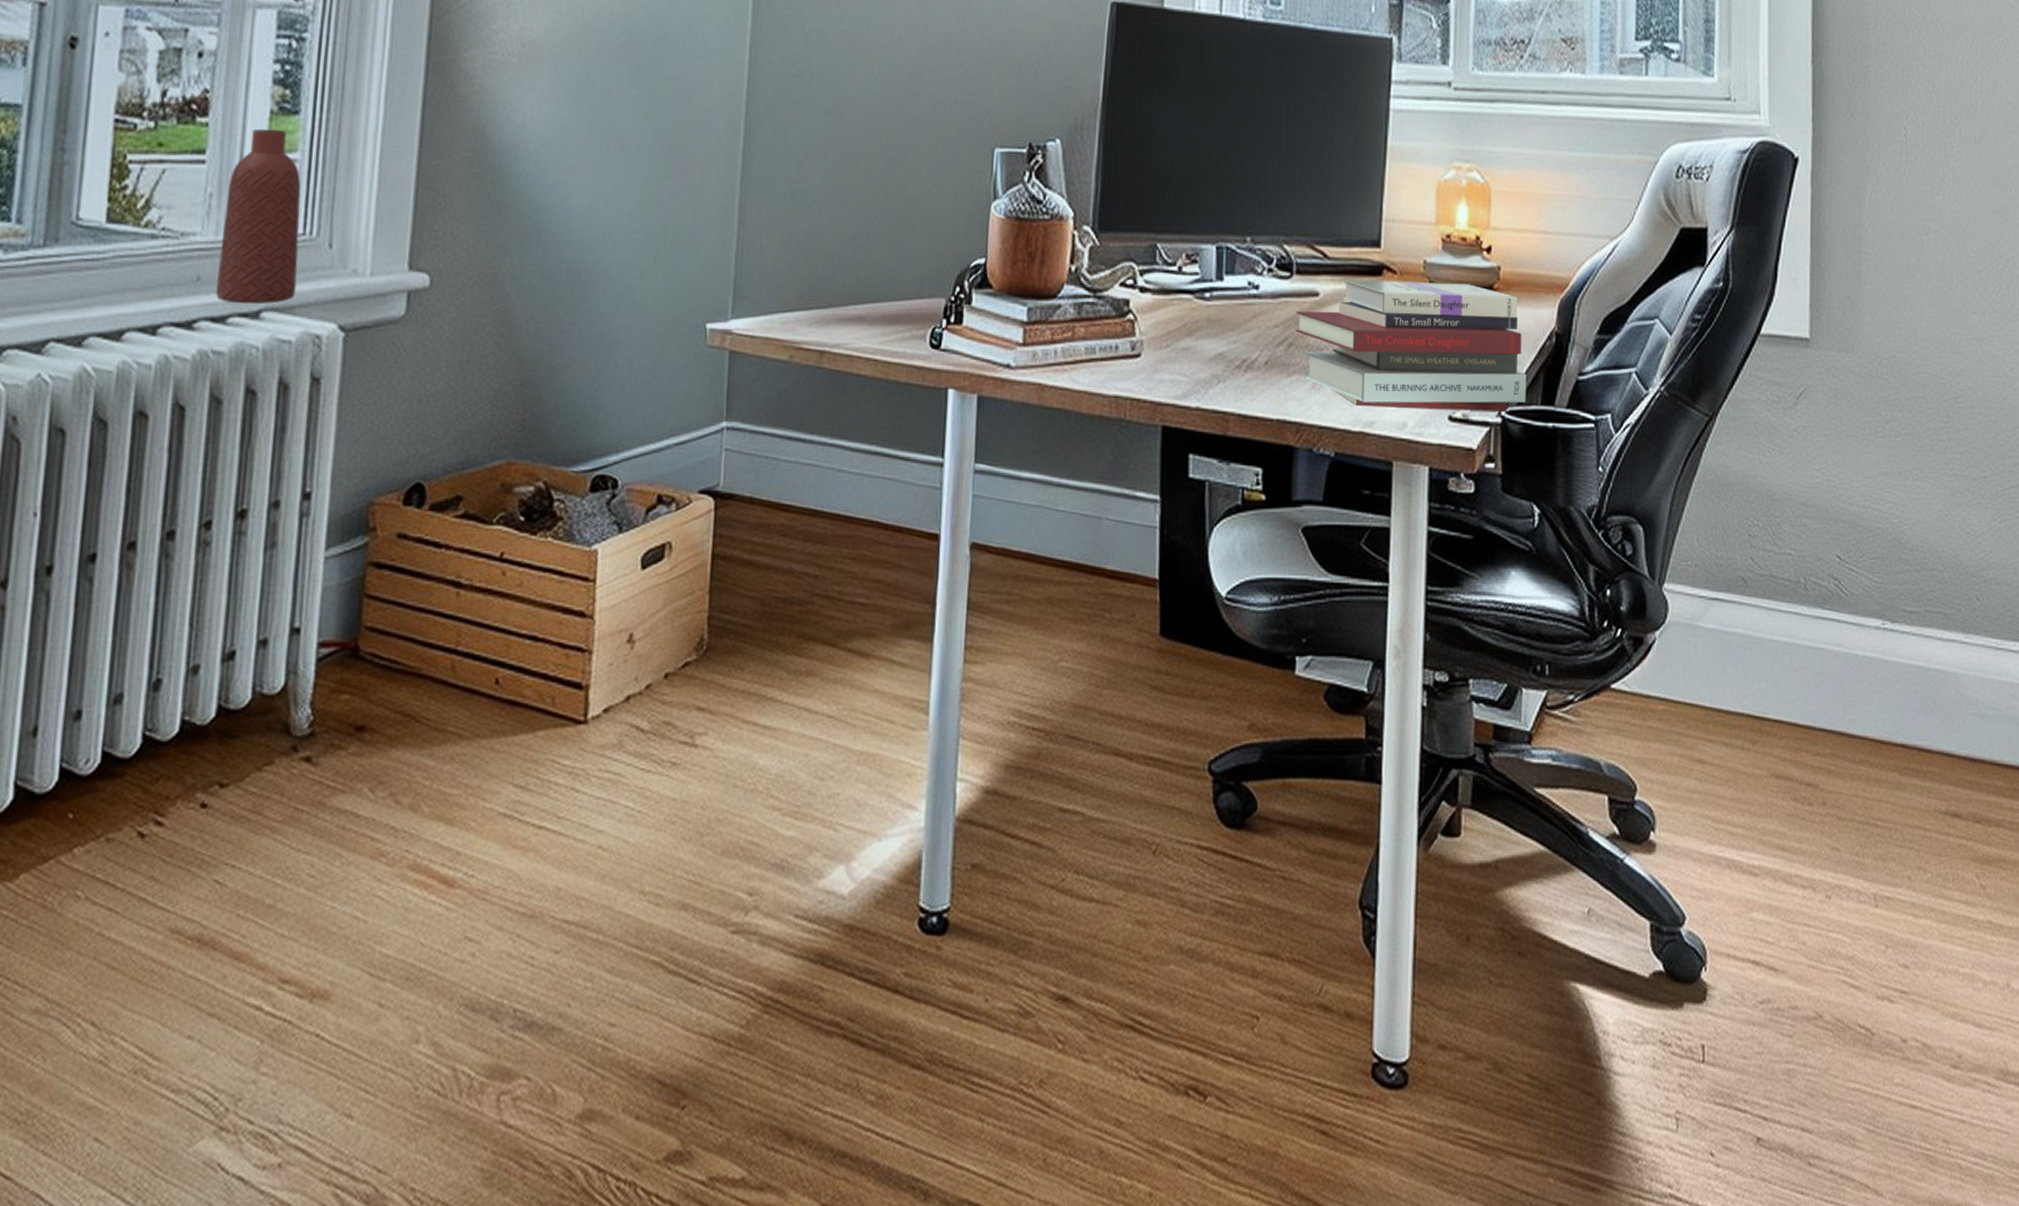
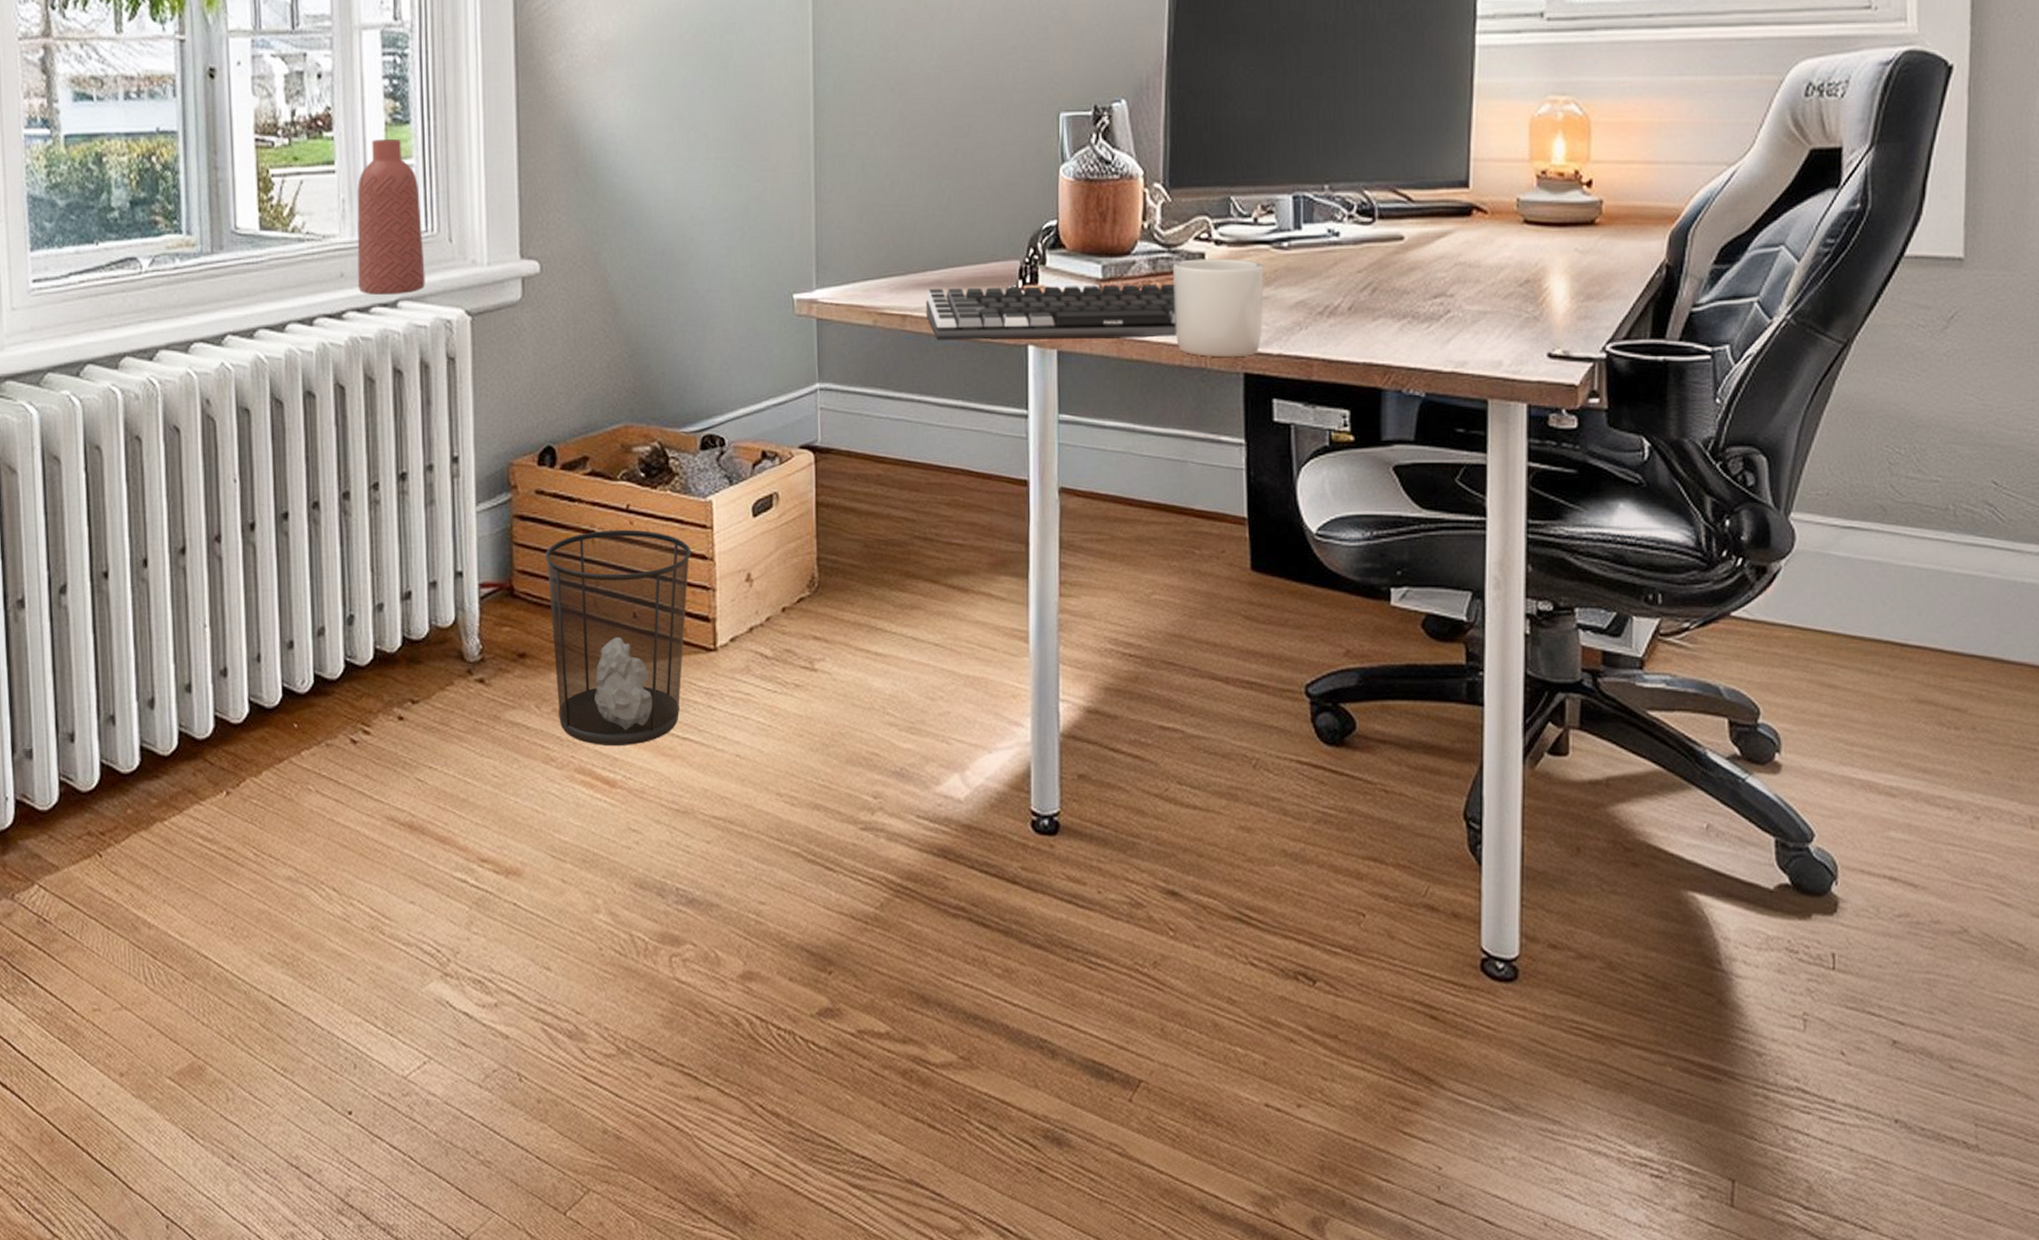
waste bin: none [395,581,569,838] -> present [545,529,692,747]
computer keyboard: none [845,324,1099,385] -> present [926,284,1176,341]
mug: none [1096,305,1186,410] -> present [1172,258,1264,358]
books: present [1296,279,1527,411] -> none [1380,220,1634,347]

